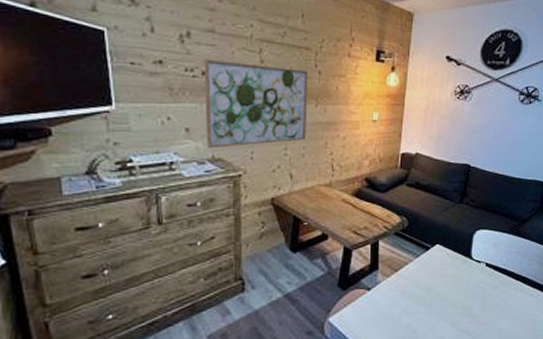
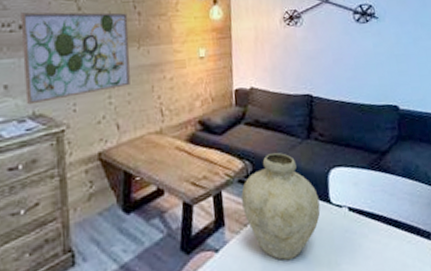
vase: none [396,213,462,301] -> present [241,153,321,260]

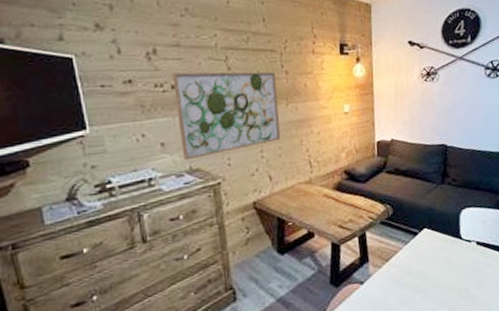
vase: present [241,153,321,260] -> none [383,197,453,289]

